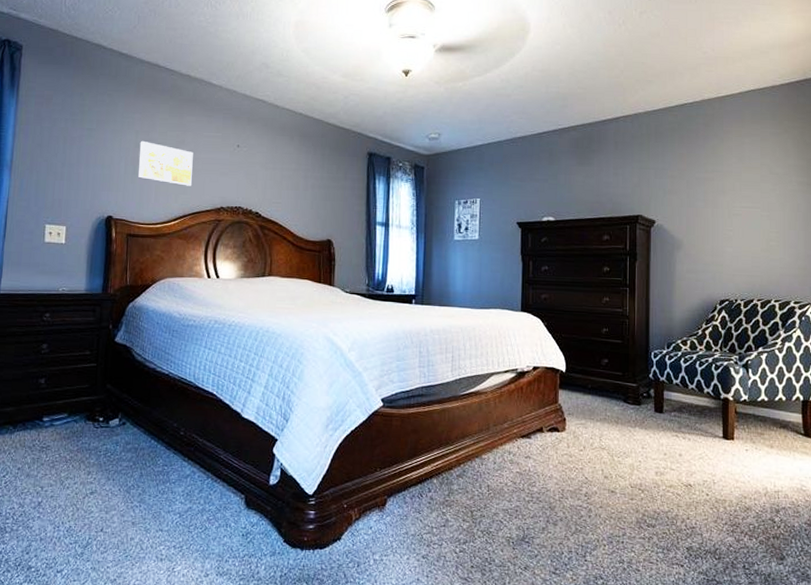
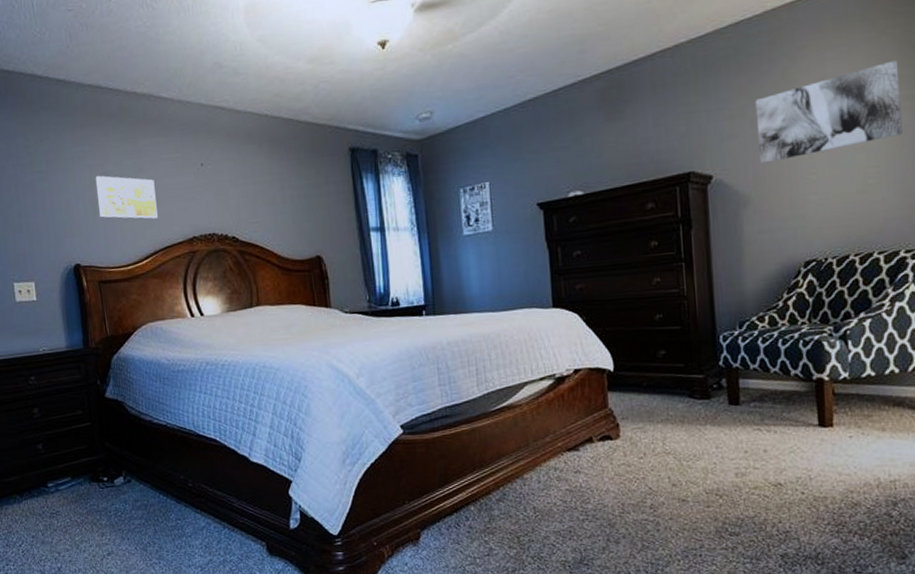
wall art: none [691,153,796,217] -> present [755,60,903,164]

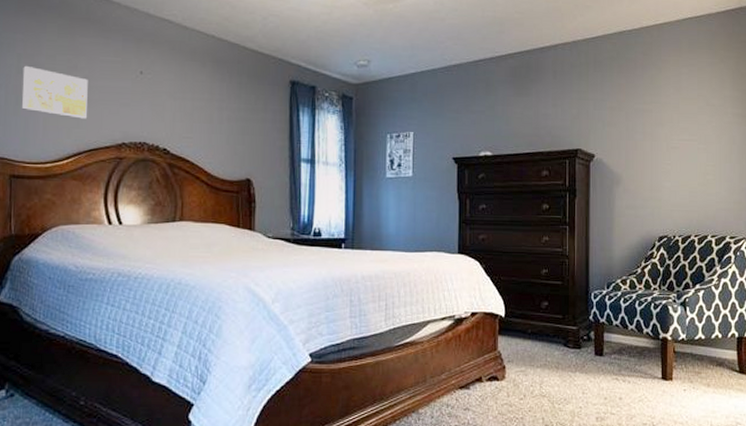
wall art: present [755,60,903,164] -> none [630,84,732,151]

